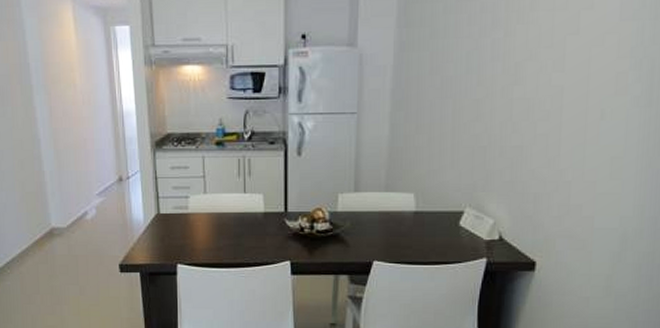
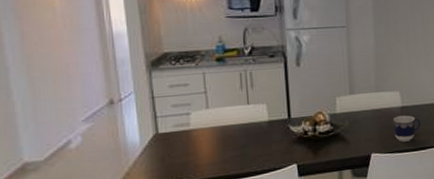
cup: none [402,222,438,253] -> present [393,115,421,142]

